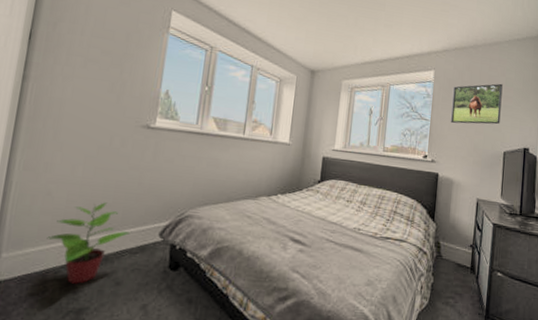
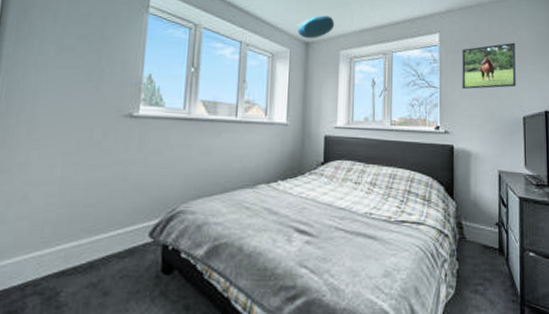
potted plant: present [46,202,131,284] -> none [24,202,117,297]
ceiling light: none [304,46,340,68] -> present [296,15,335,39]

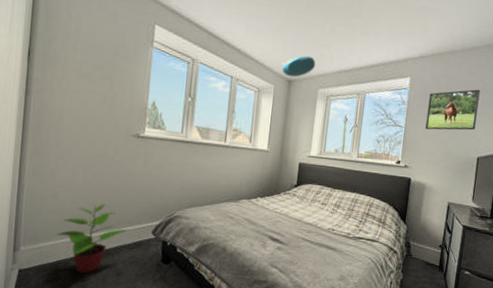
potted plant: none [24,202,117,297] -> present [56,204,127,274]

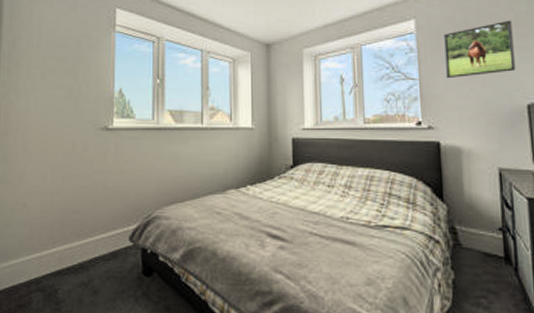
potted plant: present [56,204,127,274] -> none [27,209,102,294]
ceiling light: present [281,56,316,78] -> none [256,14,296,40]

